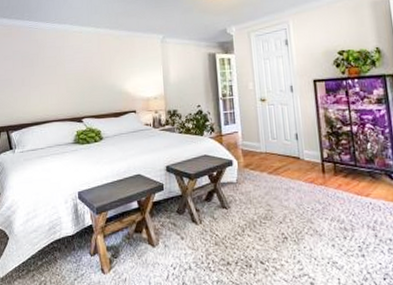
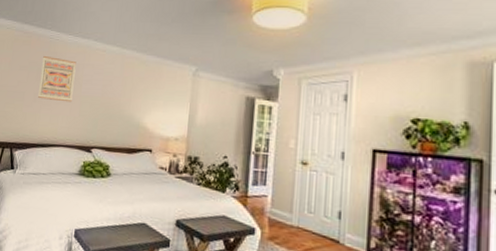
wall art: none [25,44,58,83] -> present [38,55,77,103]

